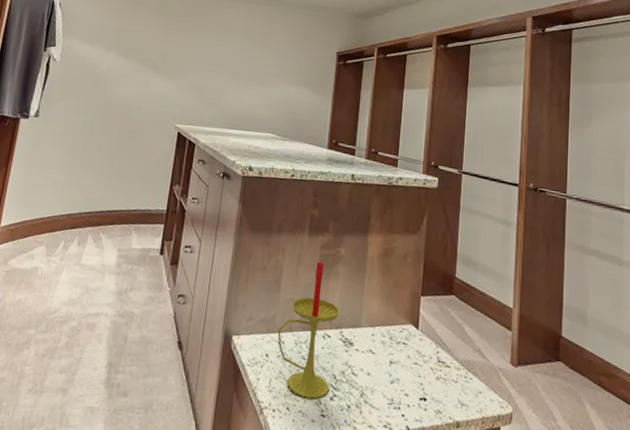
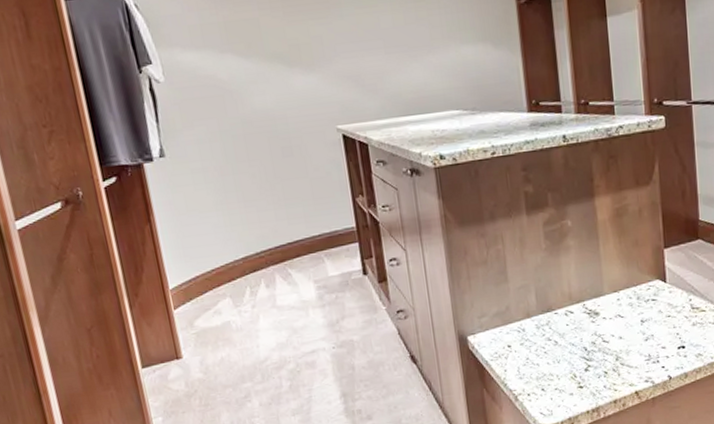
candle: present [277,261,339,400] -> none [515,239,582,376]

